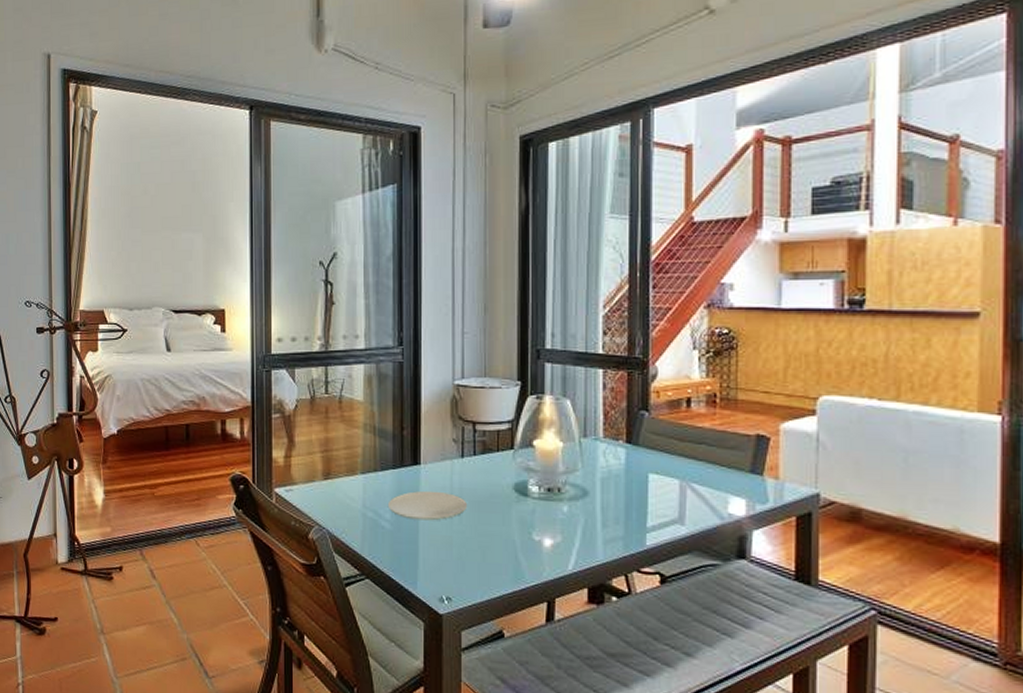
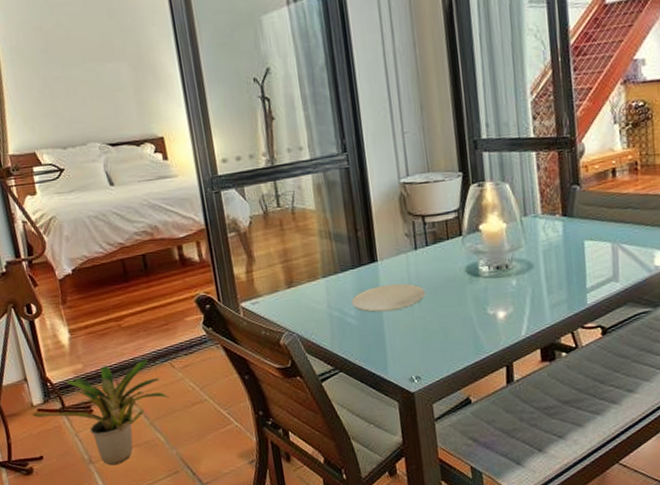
potted plant: none [55,532,190,640] -> present [32,358,170,465]

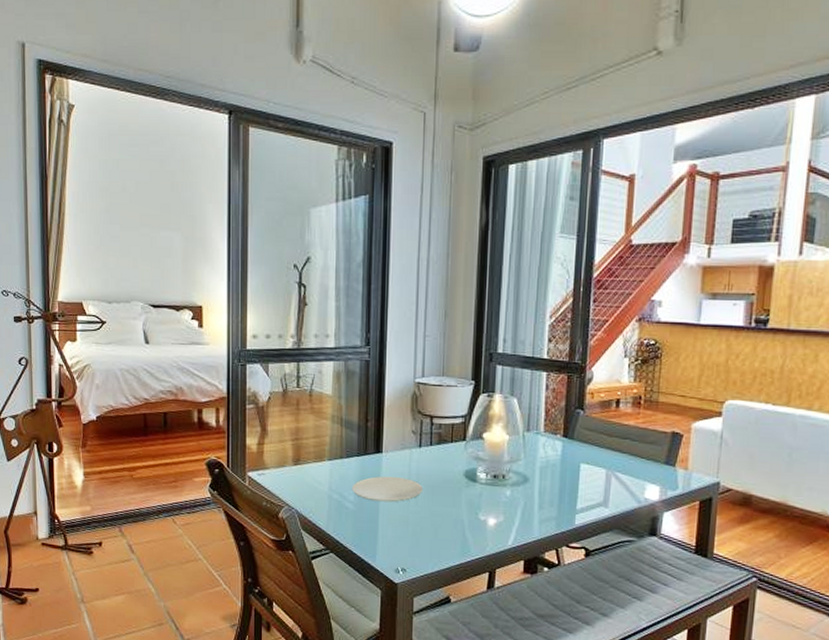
potted plant: present [32,358,170,465] -> none [36,511,167,608]

